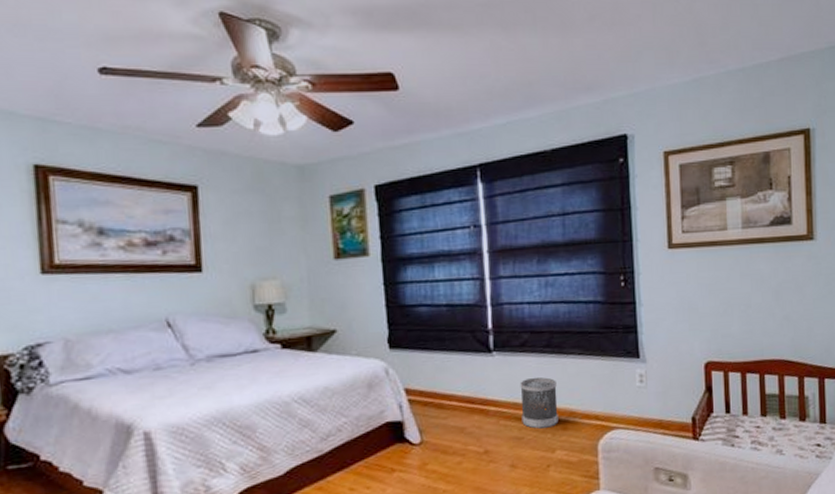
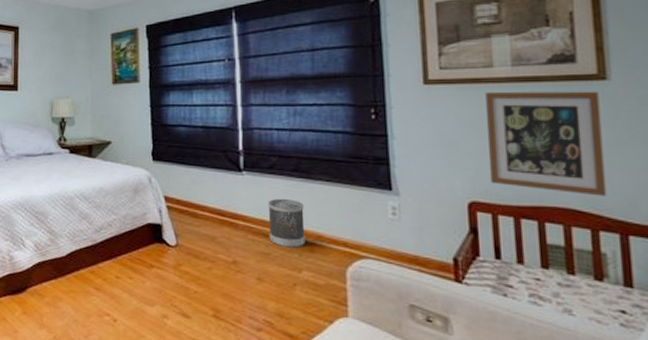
wall art: none [720,250,811,347] -> present [485,91,607,196]

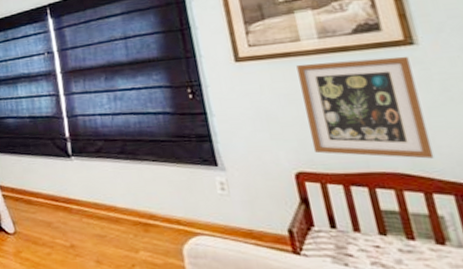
wastebasket: present [267,198,305,248] -> none [98,180,139,229]

